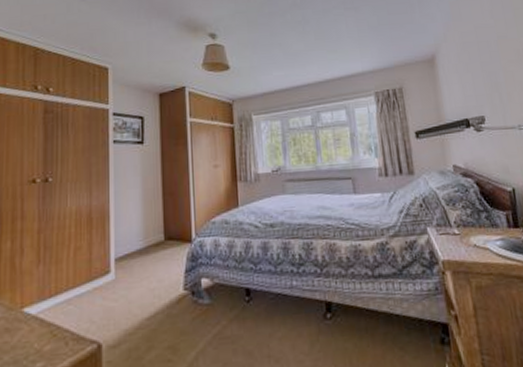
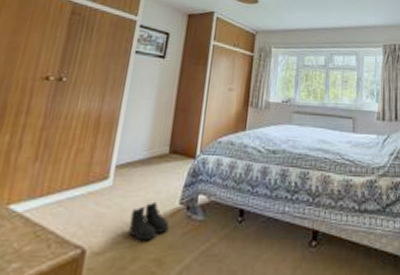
boots: none [138,290,178,331] -> present [129,201,170,241]

